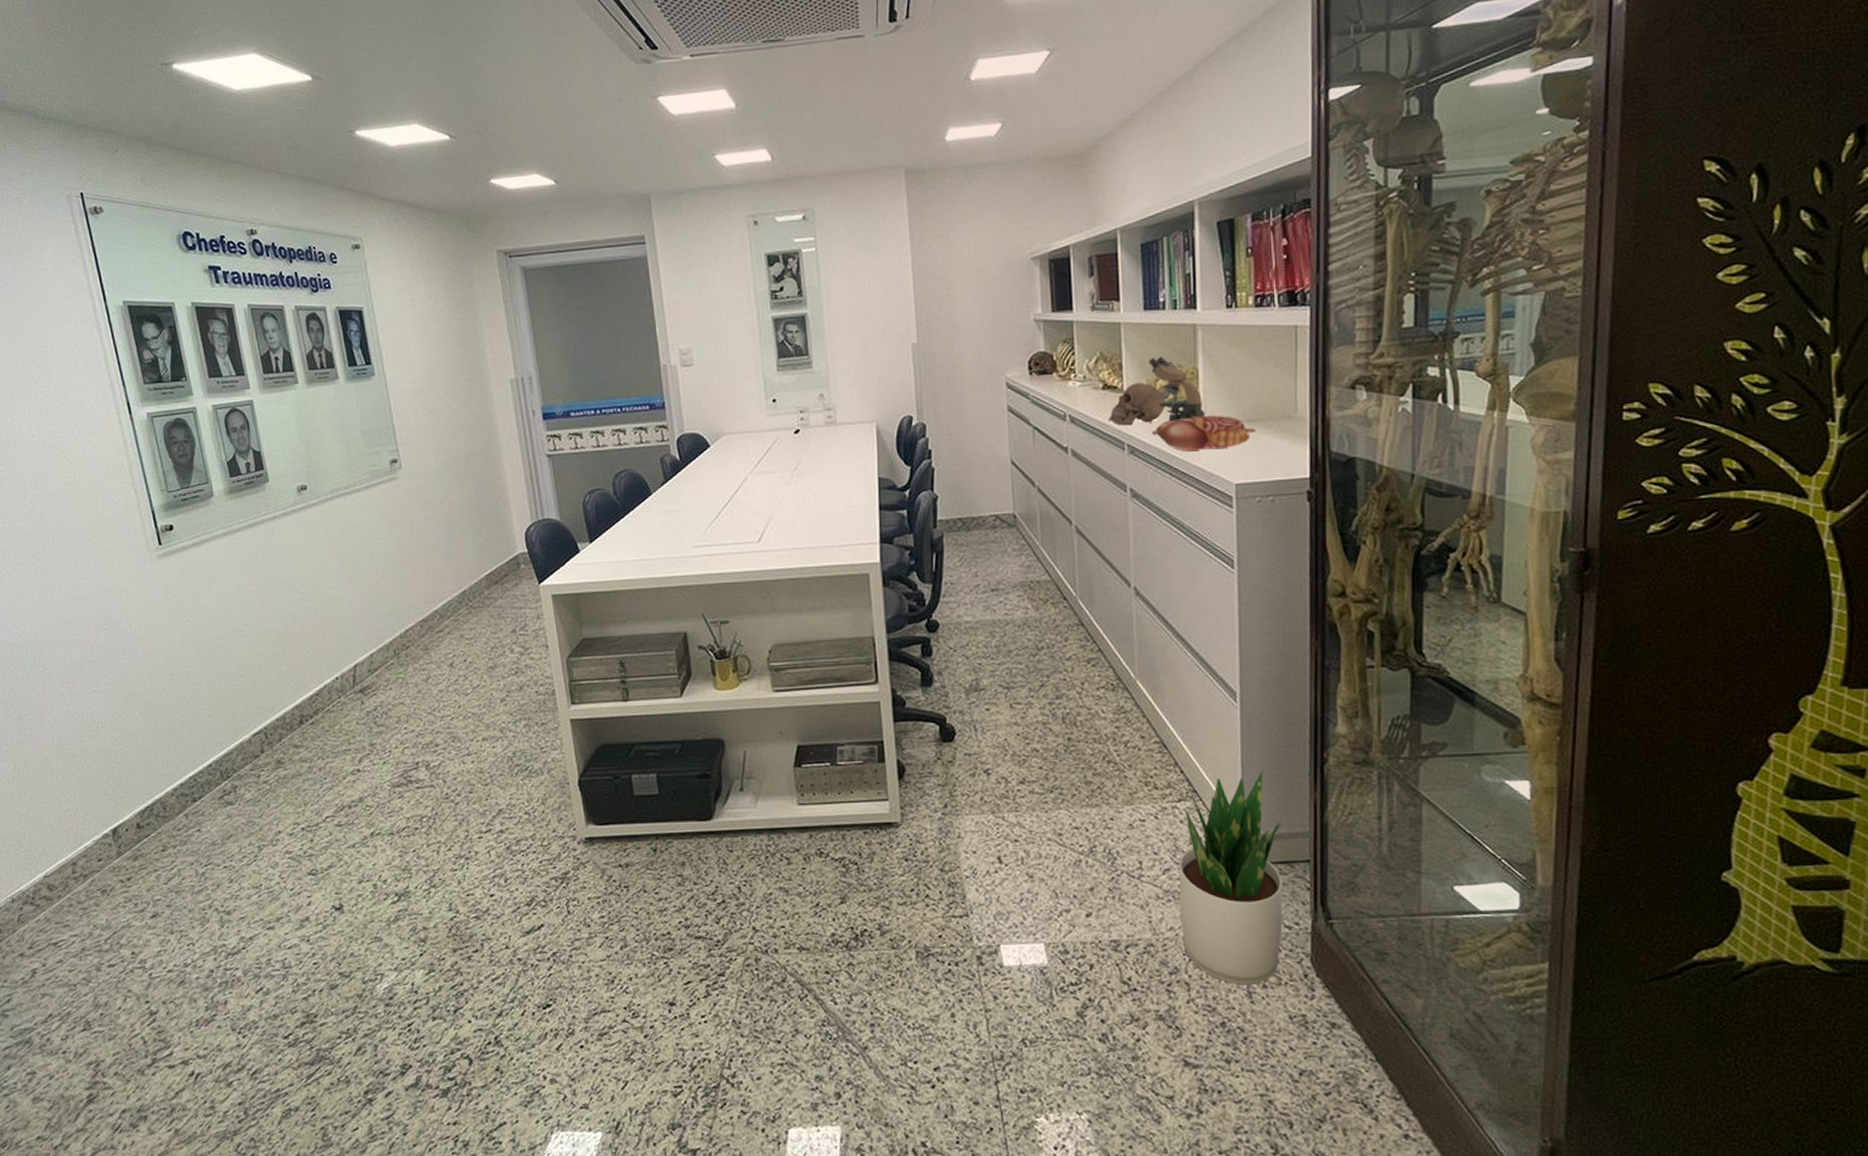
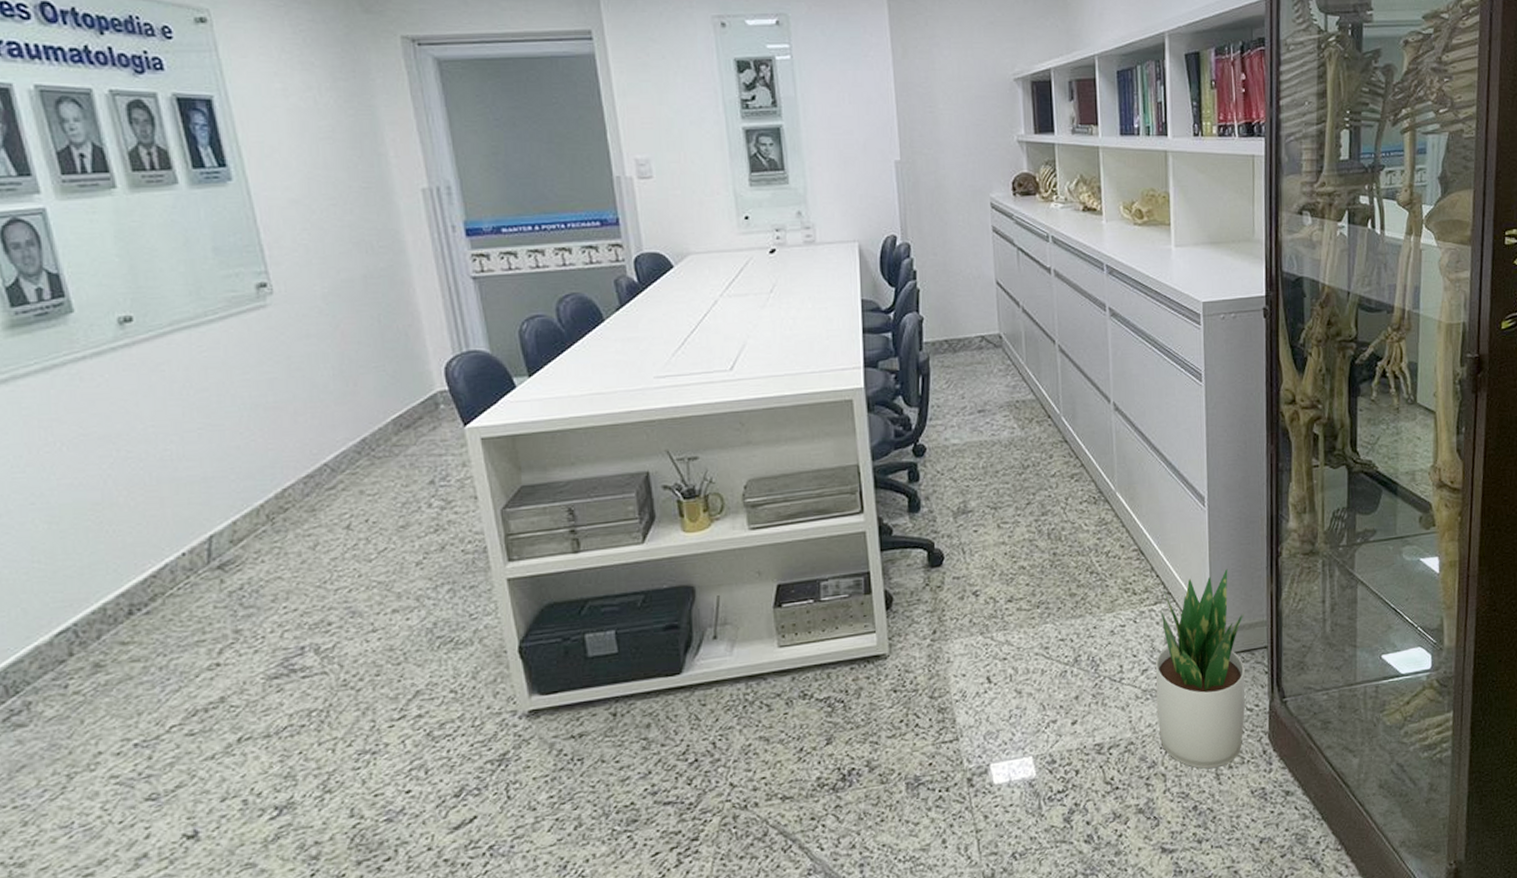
skull: present [1109,383,1166,425] -> none [1089,206,1141,246]
microscope: present [1148,356,1206,435] -> none [1124,180,1176,256]
anatomical model: present [1152,415,1255,452] -> none [1128,237,1219,272]

